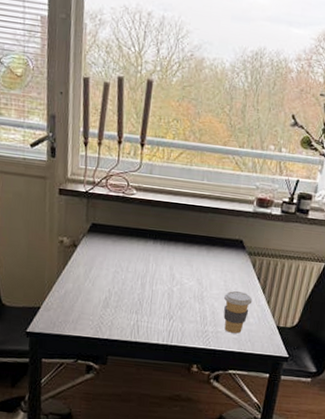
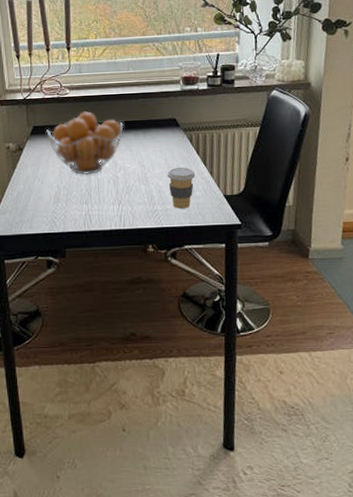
fruit basket: none [105,217,188,284] -> present [46,111,124,175]

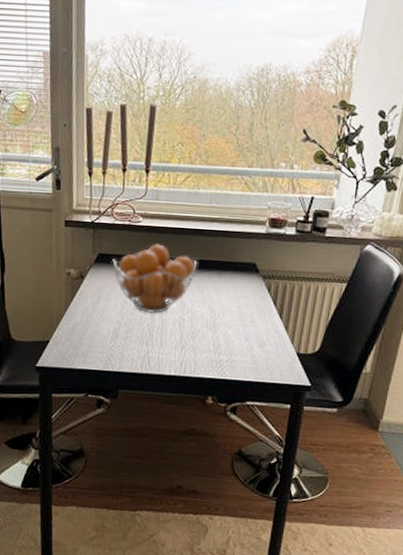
coffee cup: present [168,167,196,209] -> none [238,317,269,362]

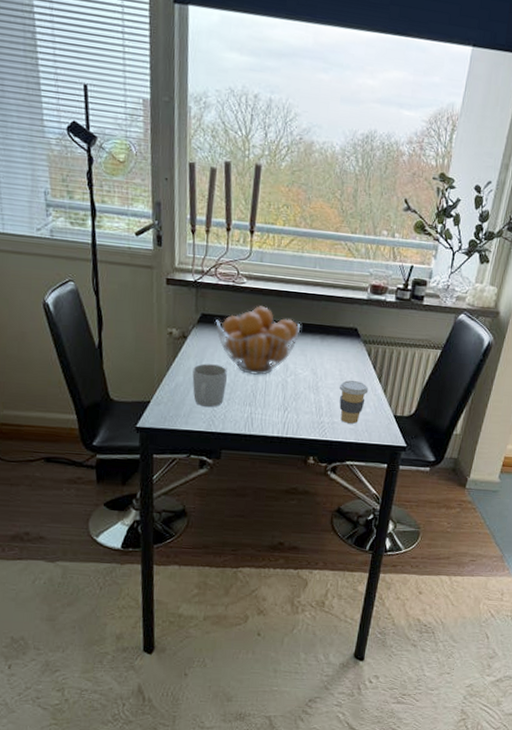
mug: none [90,303,124,346] -> present [192,364,227,407]
coffee cup: none [238,317,269,362] -> present [339,380,369,424]

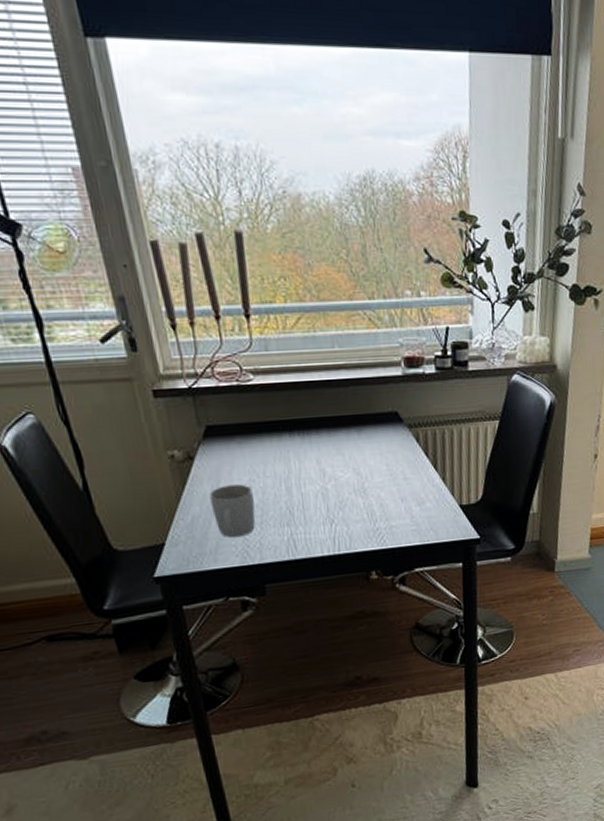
fruit basket: present [216,306,301,375] -> none [225,404,331,489]
coffee cup: present [339,380,369,424] -> none [390,473,425,525]

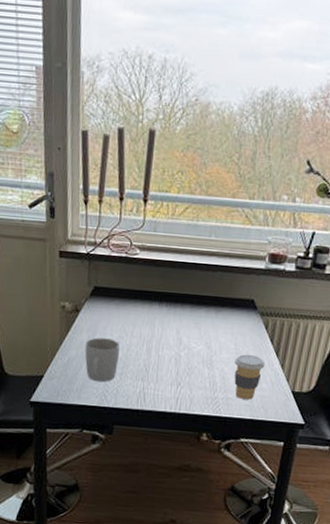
coffee cup: none [390,473,425,525] -> present [234,354,265,400]

